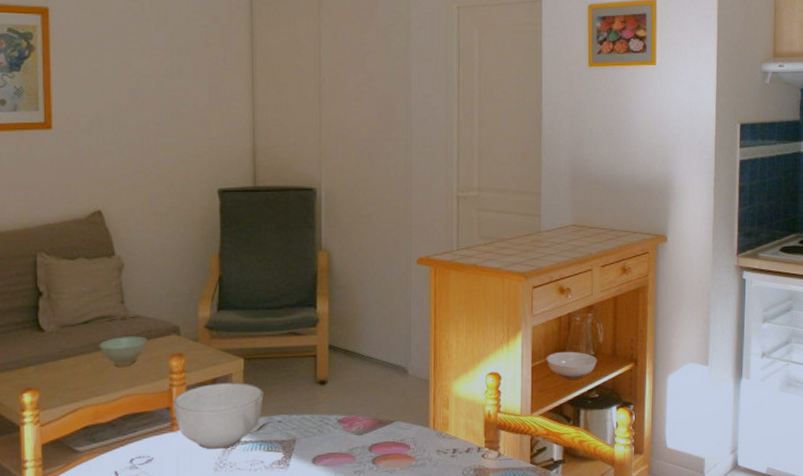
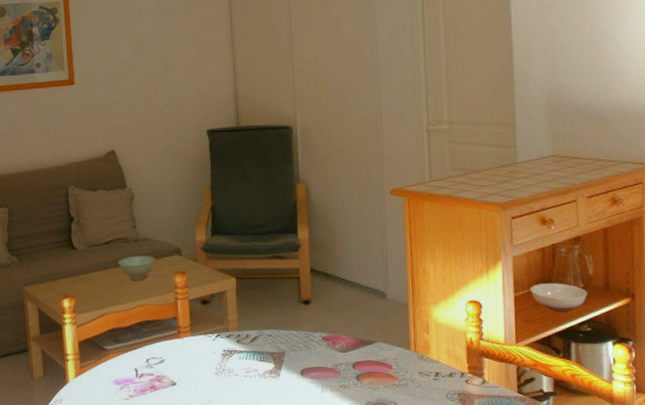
bowl: present [172,382,264,449] -> none [178,299,255,356]

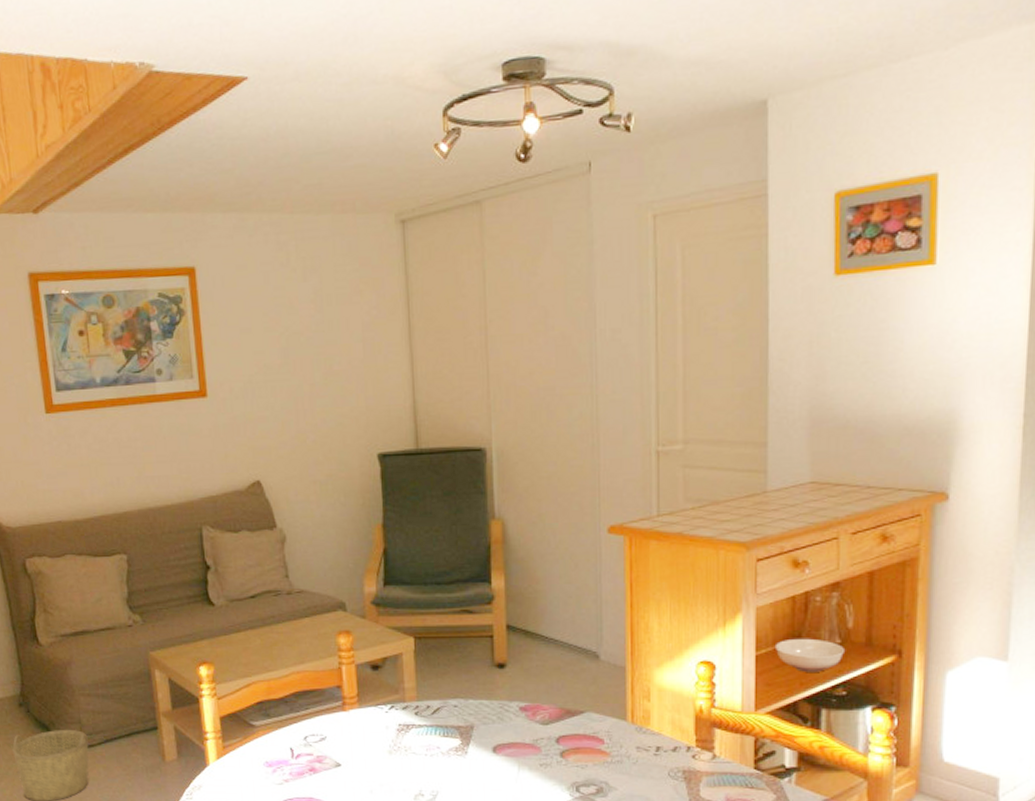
bowl: present [117,256,156,282] -> none [266,612,314,643]

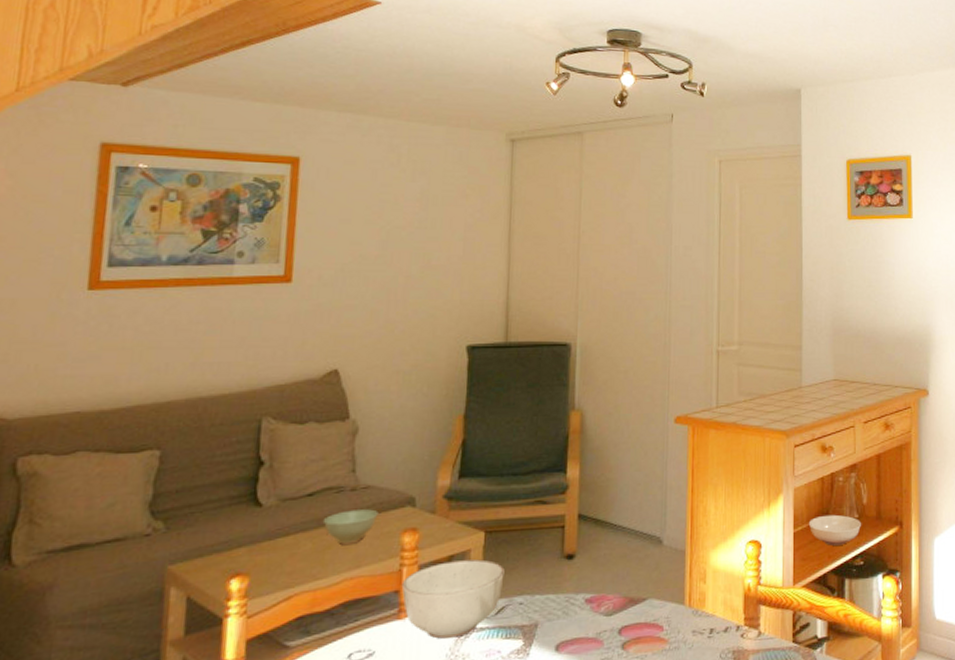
bowl: none [266,612,314,643] -> present [322,509,378,546]
bowl: none [342,663,437,731] -> present [401,559,505,639]

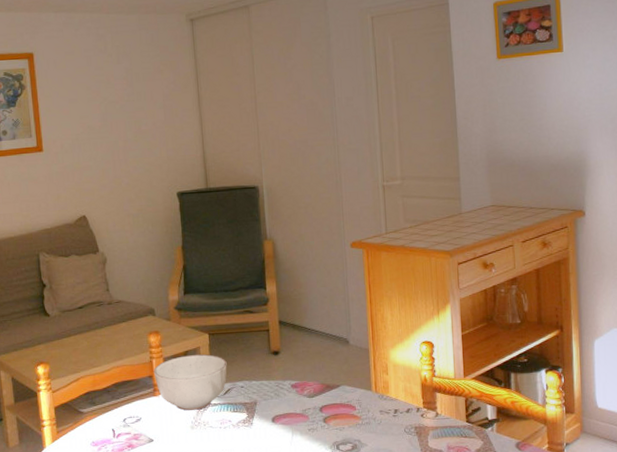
bowl: present [322,509,378,546] -> none [92,318,130,344]
bowl: present [808,514,861,546] -> none [474,320,523,346]

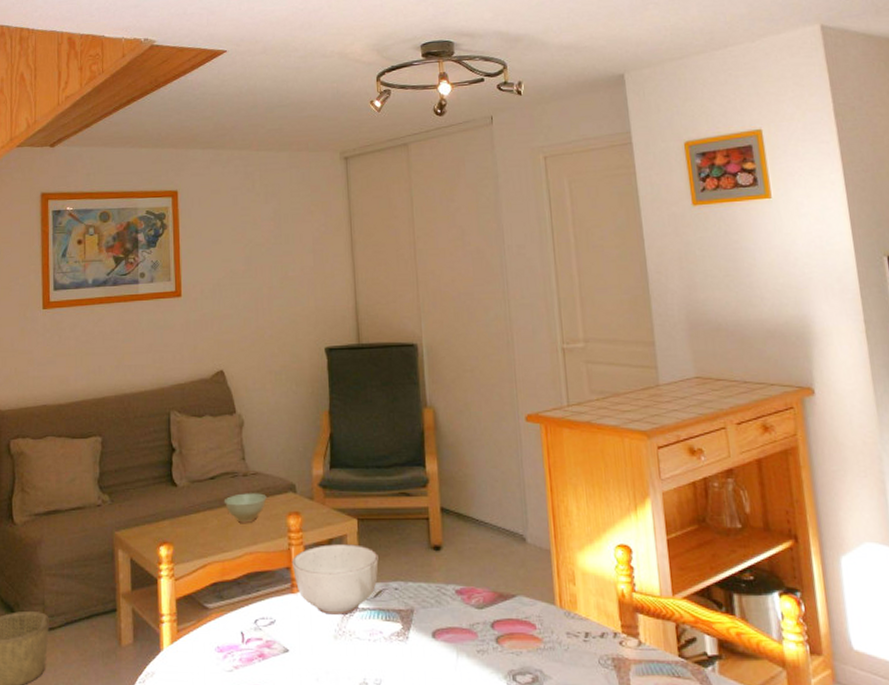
bowl: none [92,318,130,344] -> present [223,493,267,524]

